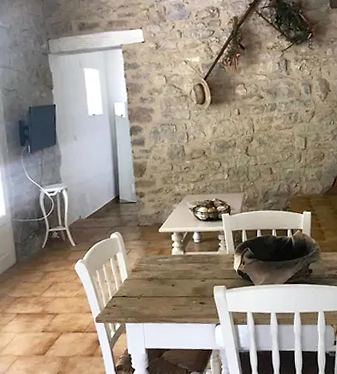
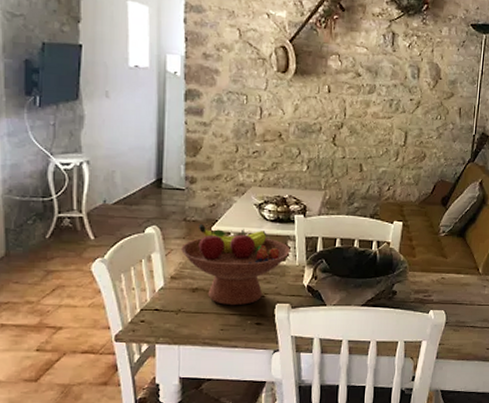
fruit bowl: none [138,227,221,290] -> present [181,223,290,306]

